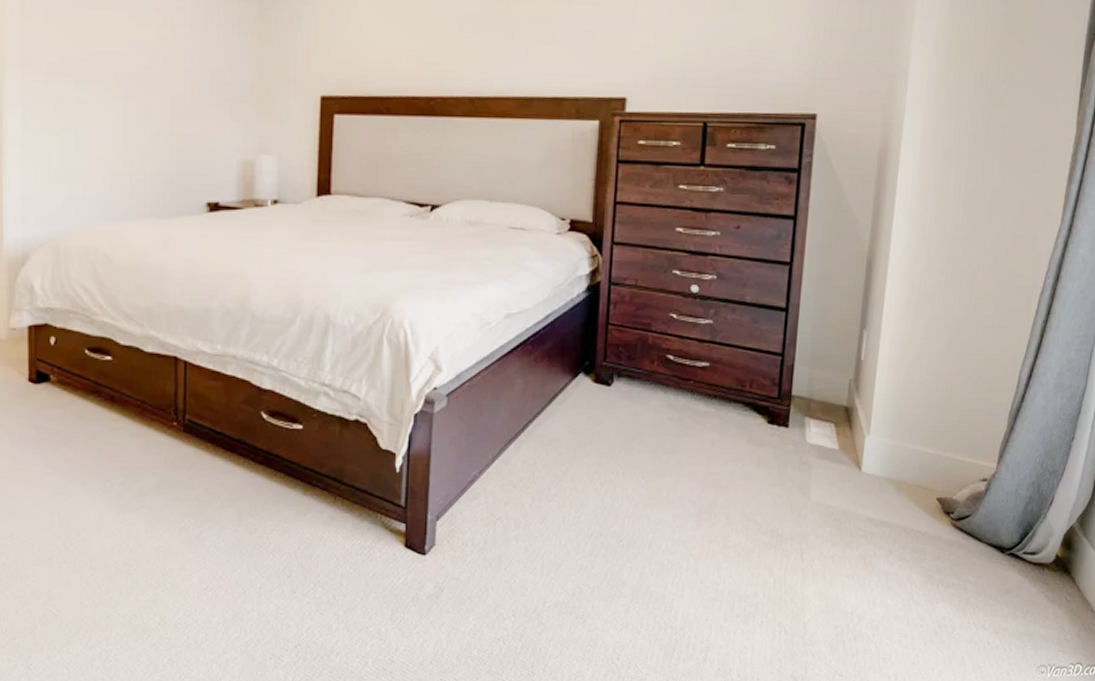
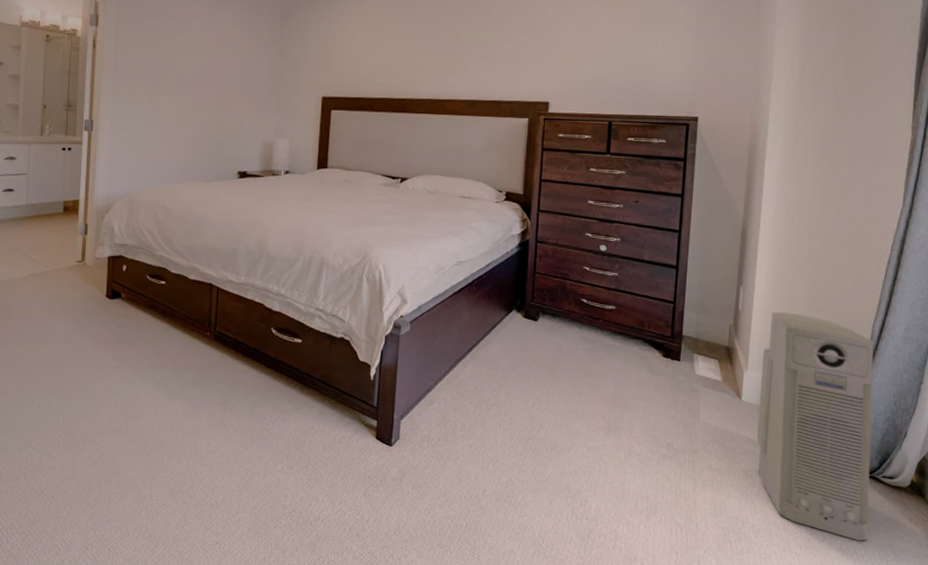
air purifier: none [878,361,1020,631] -> present [757,312,874,541]

